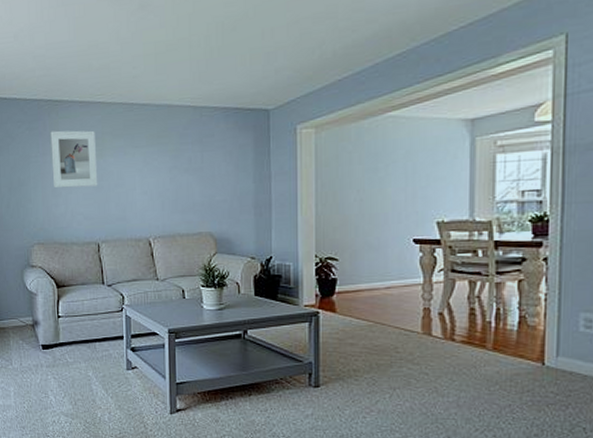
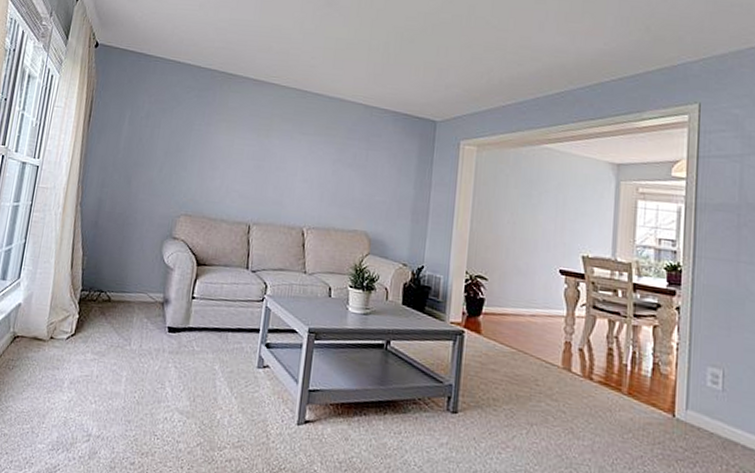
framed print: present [50,130,98,188] -> none [213,102,265,166]

